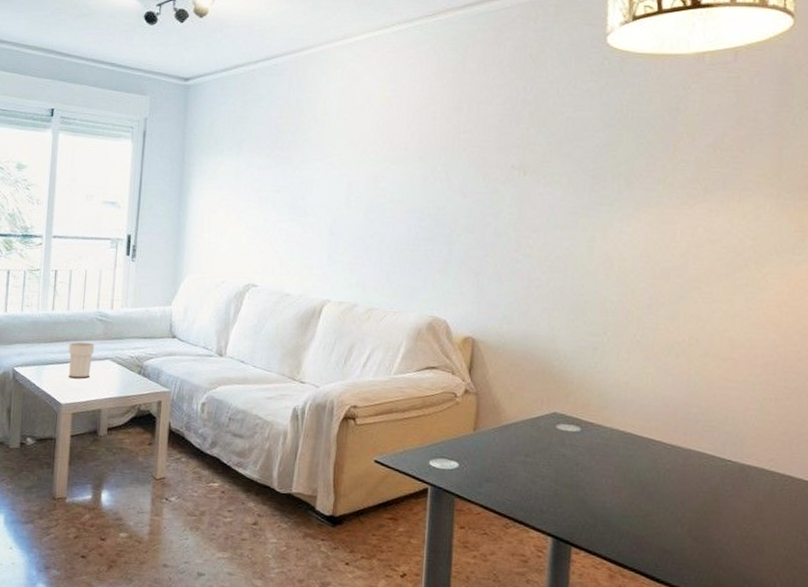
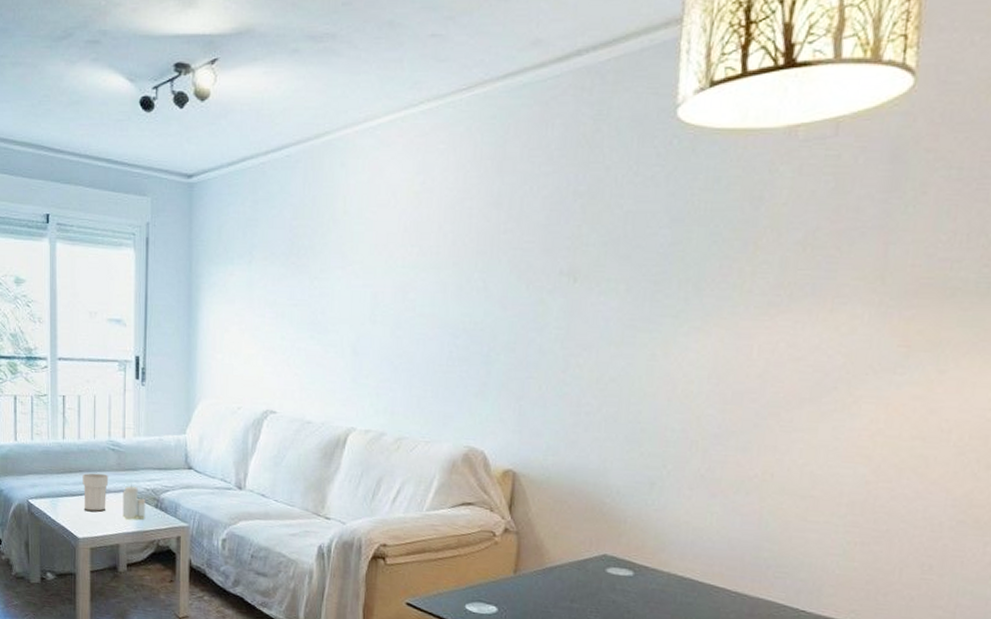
candle: none [106,352,130,386] -> present [122,484,146,520]

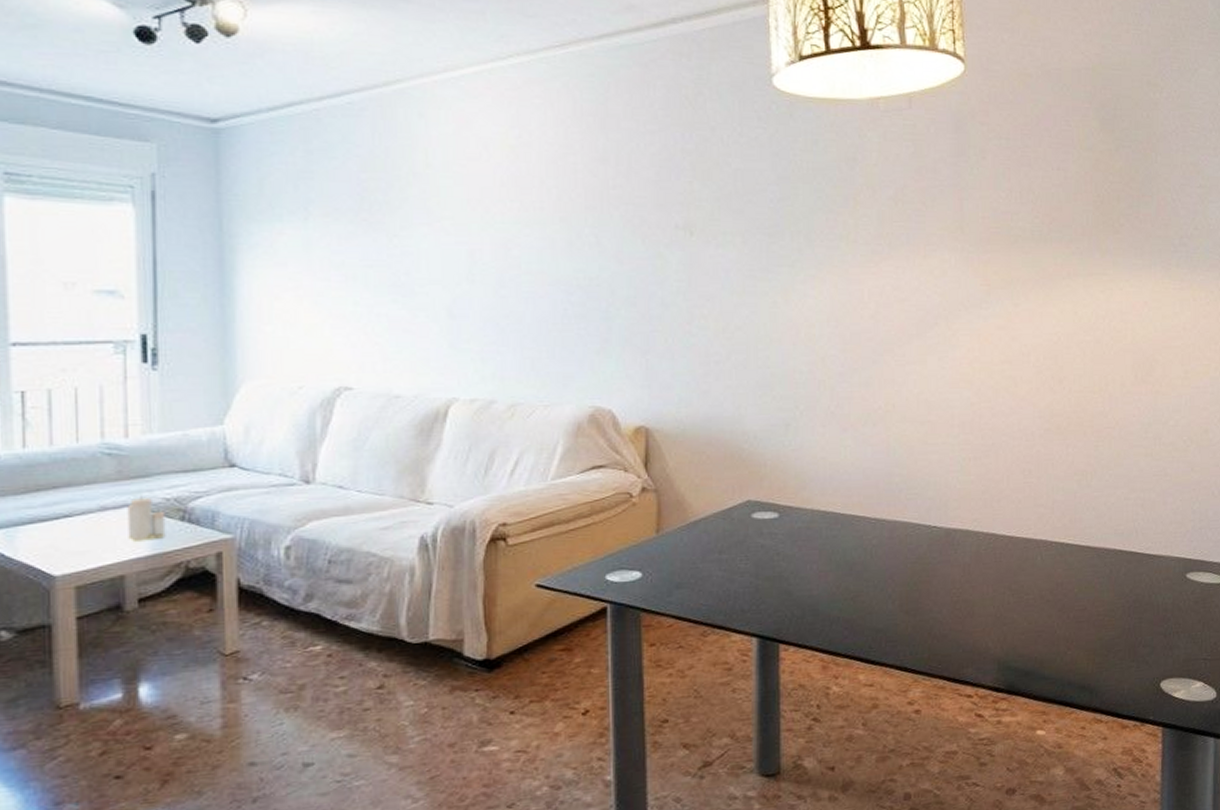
cup: present [82,473,109,513] -> none [58,487,104,539]

